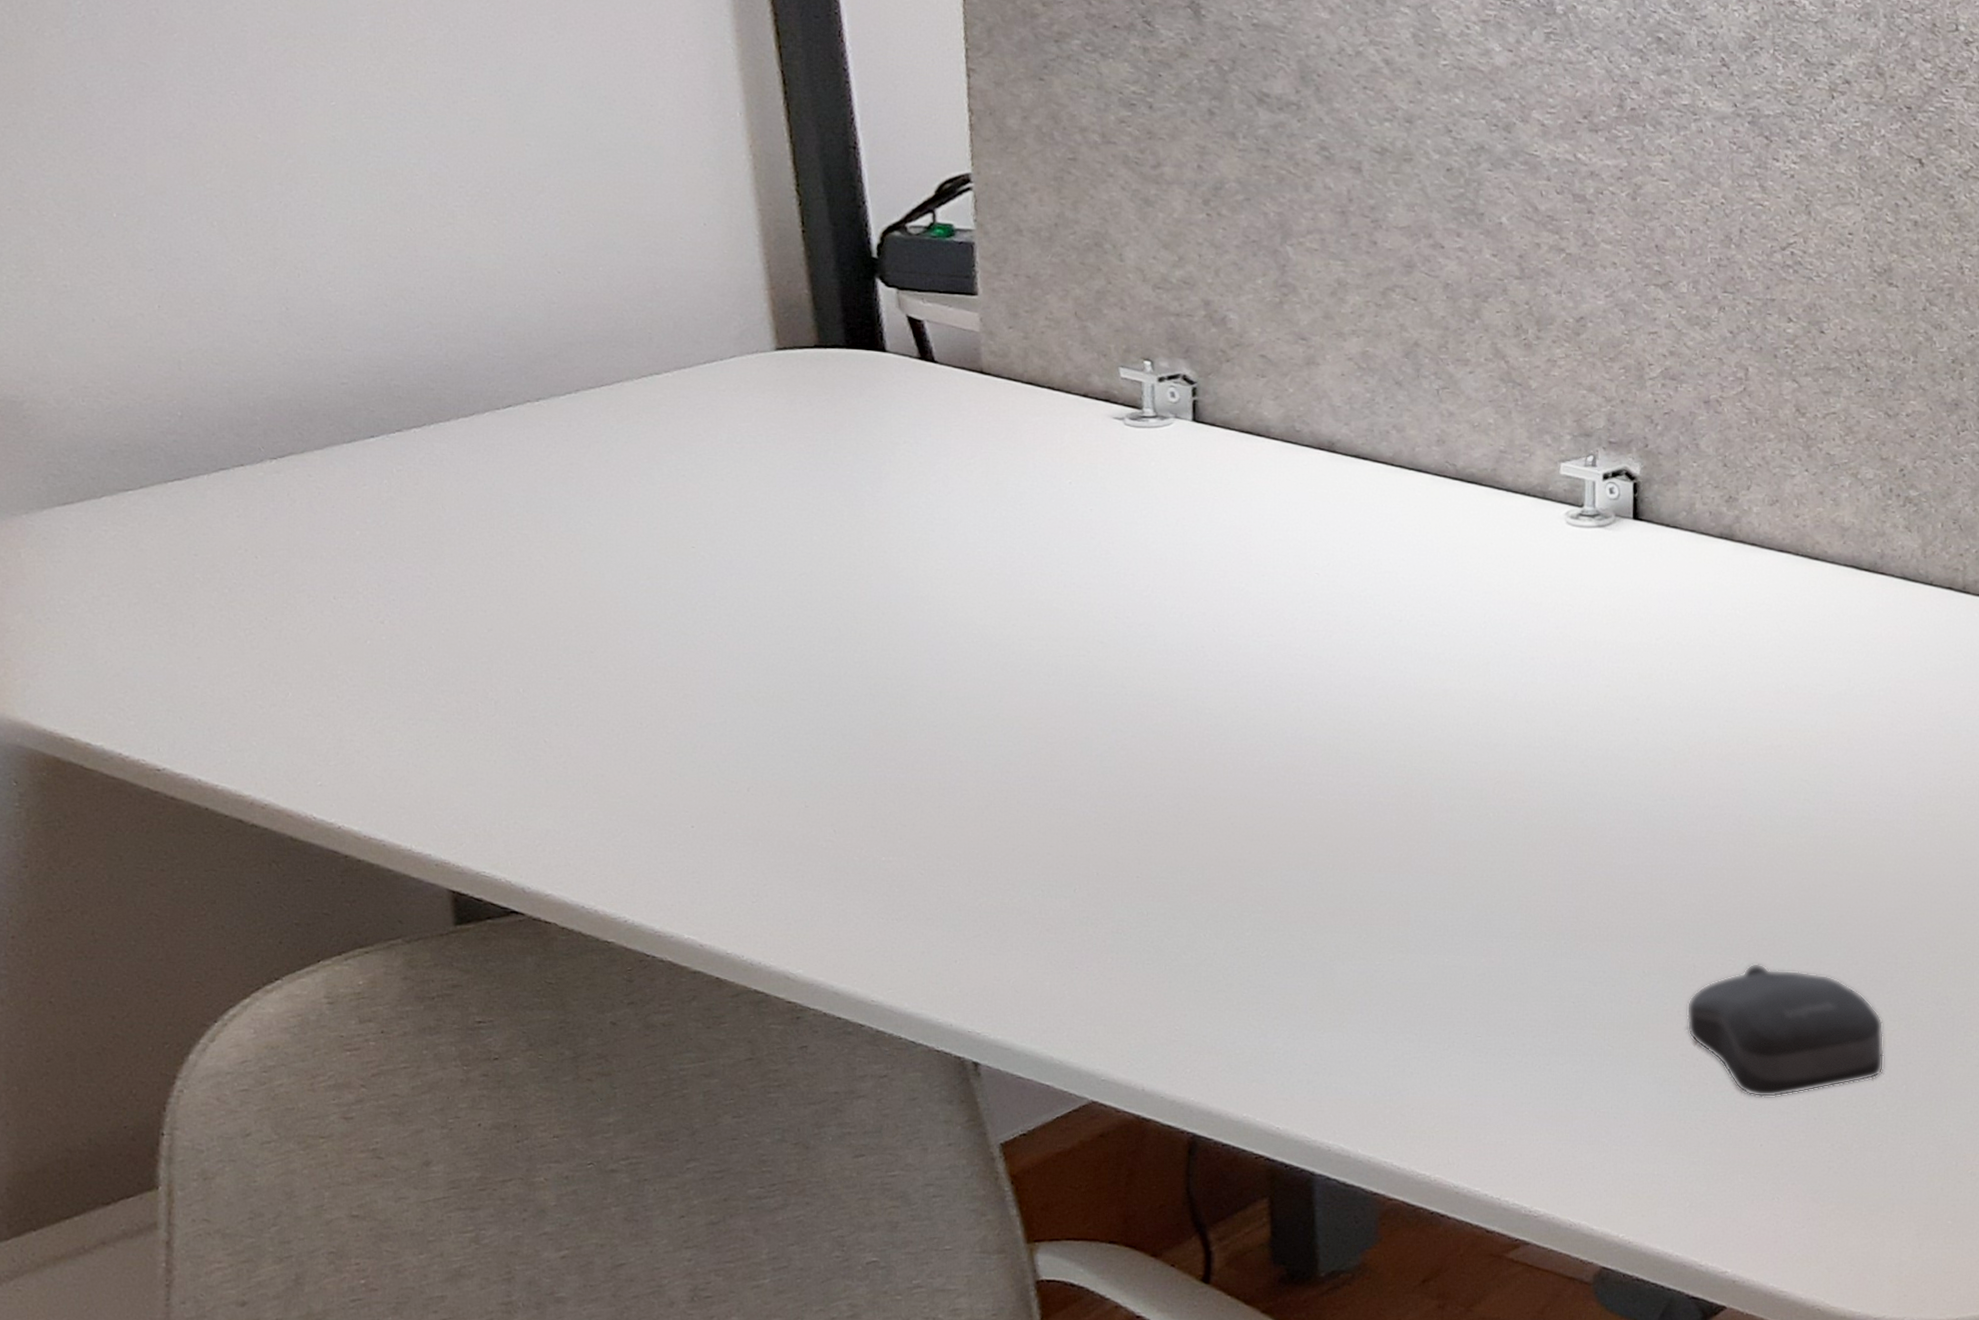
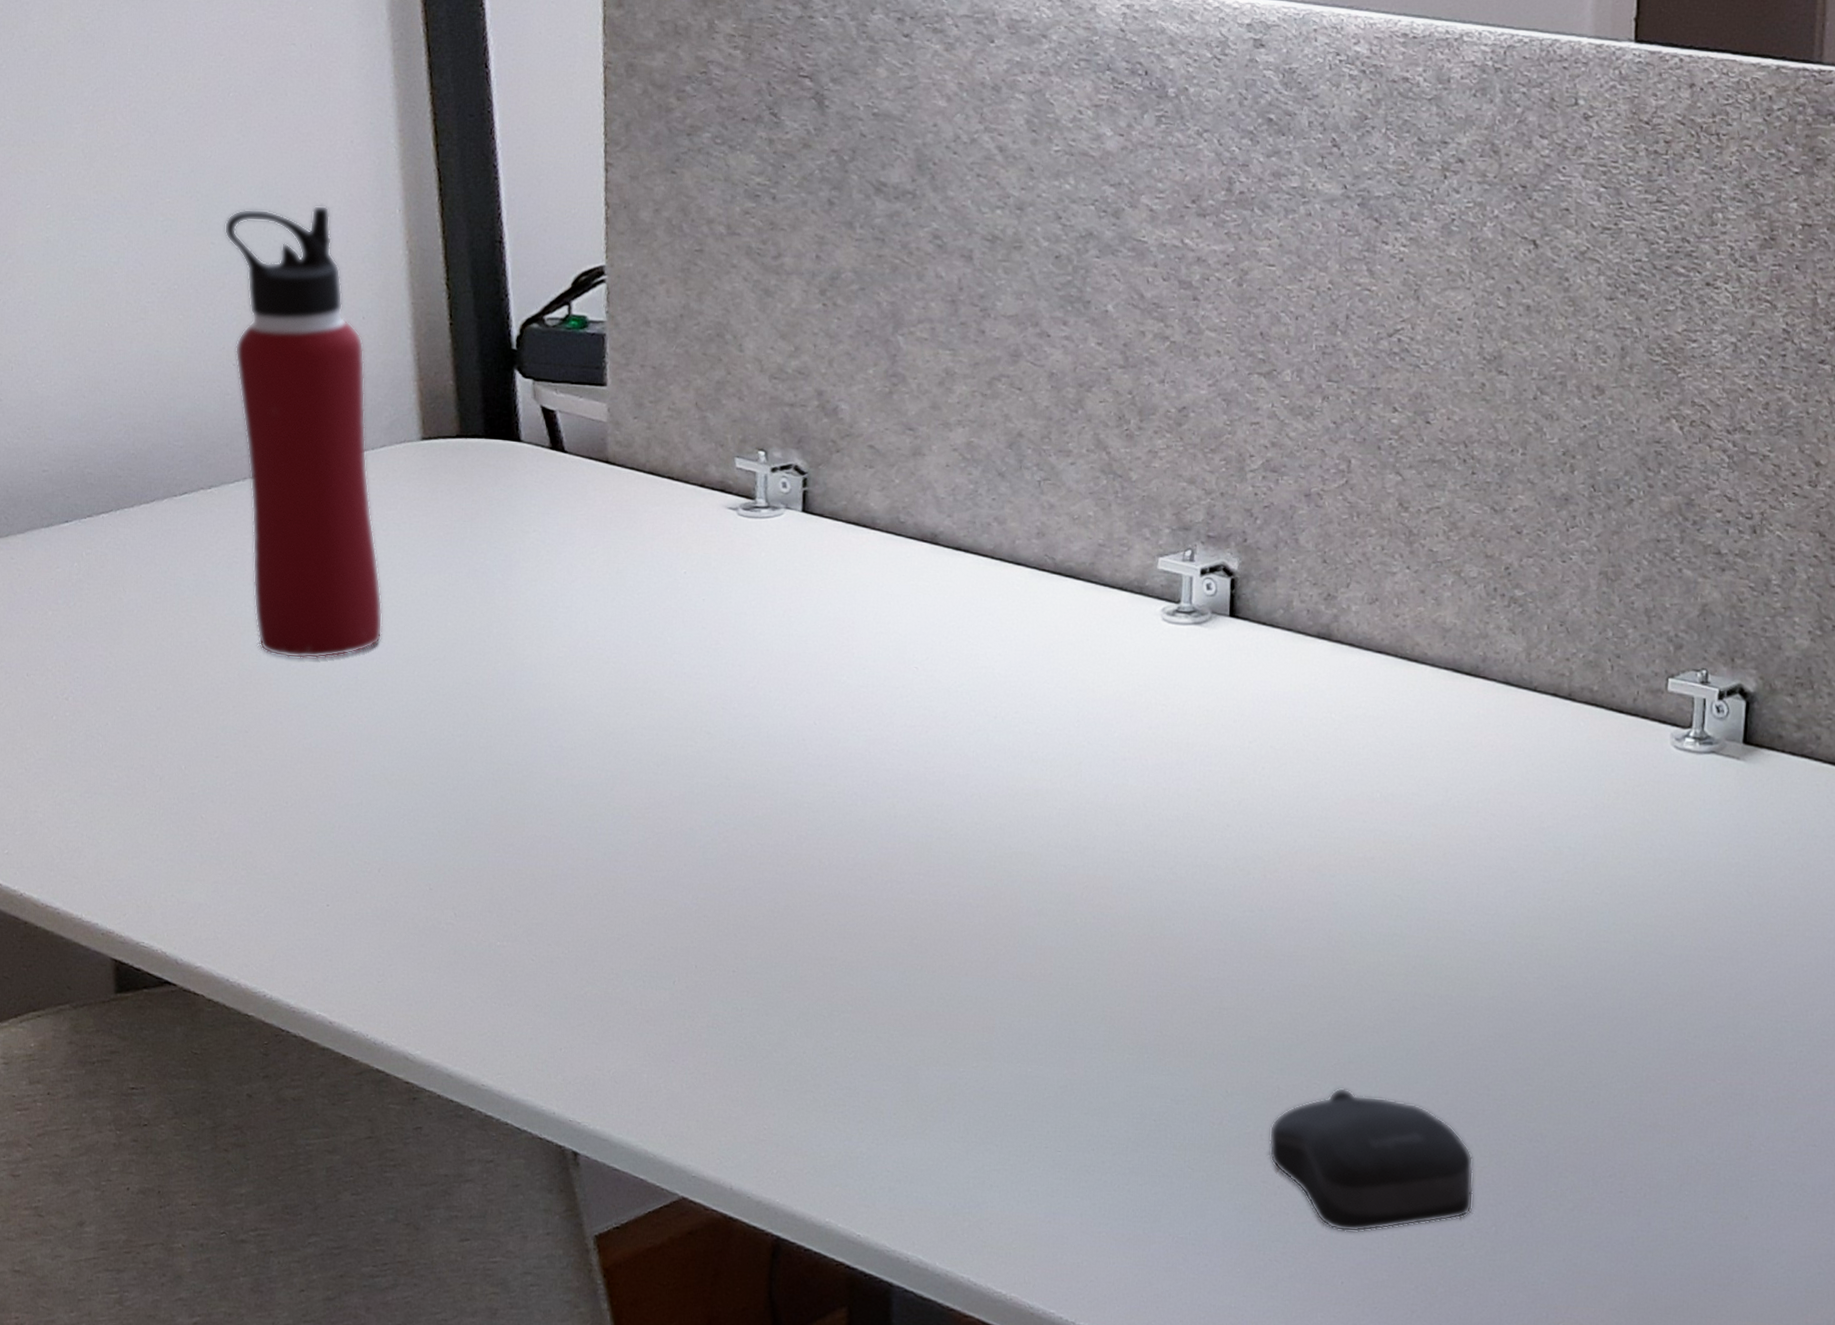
water bottle: none [540,106,741,576] -> present [224,205,383,659]

